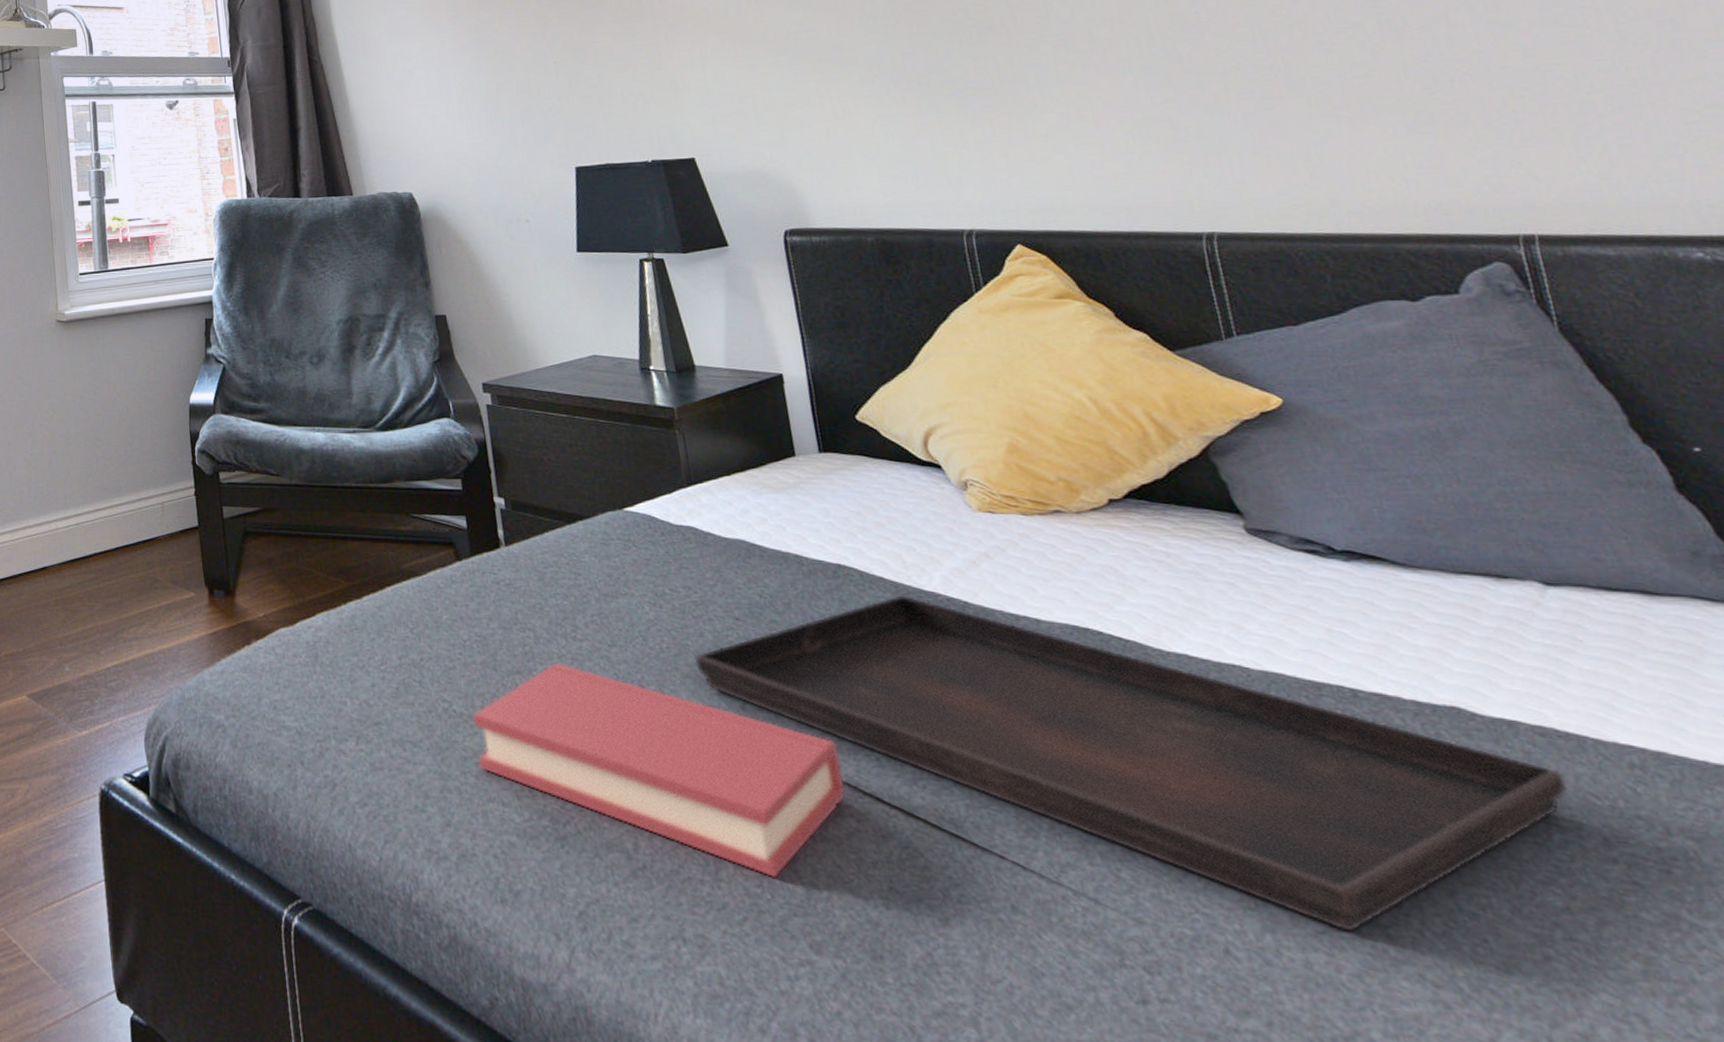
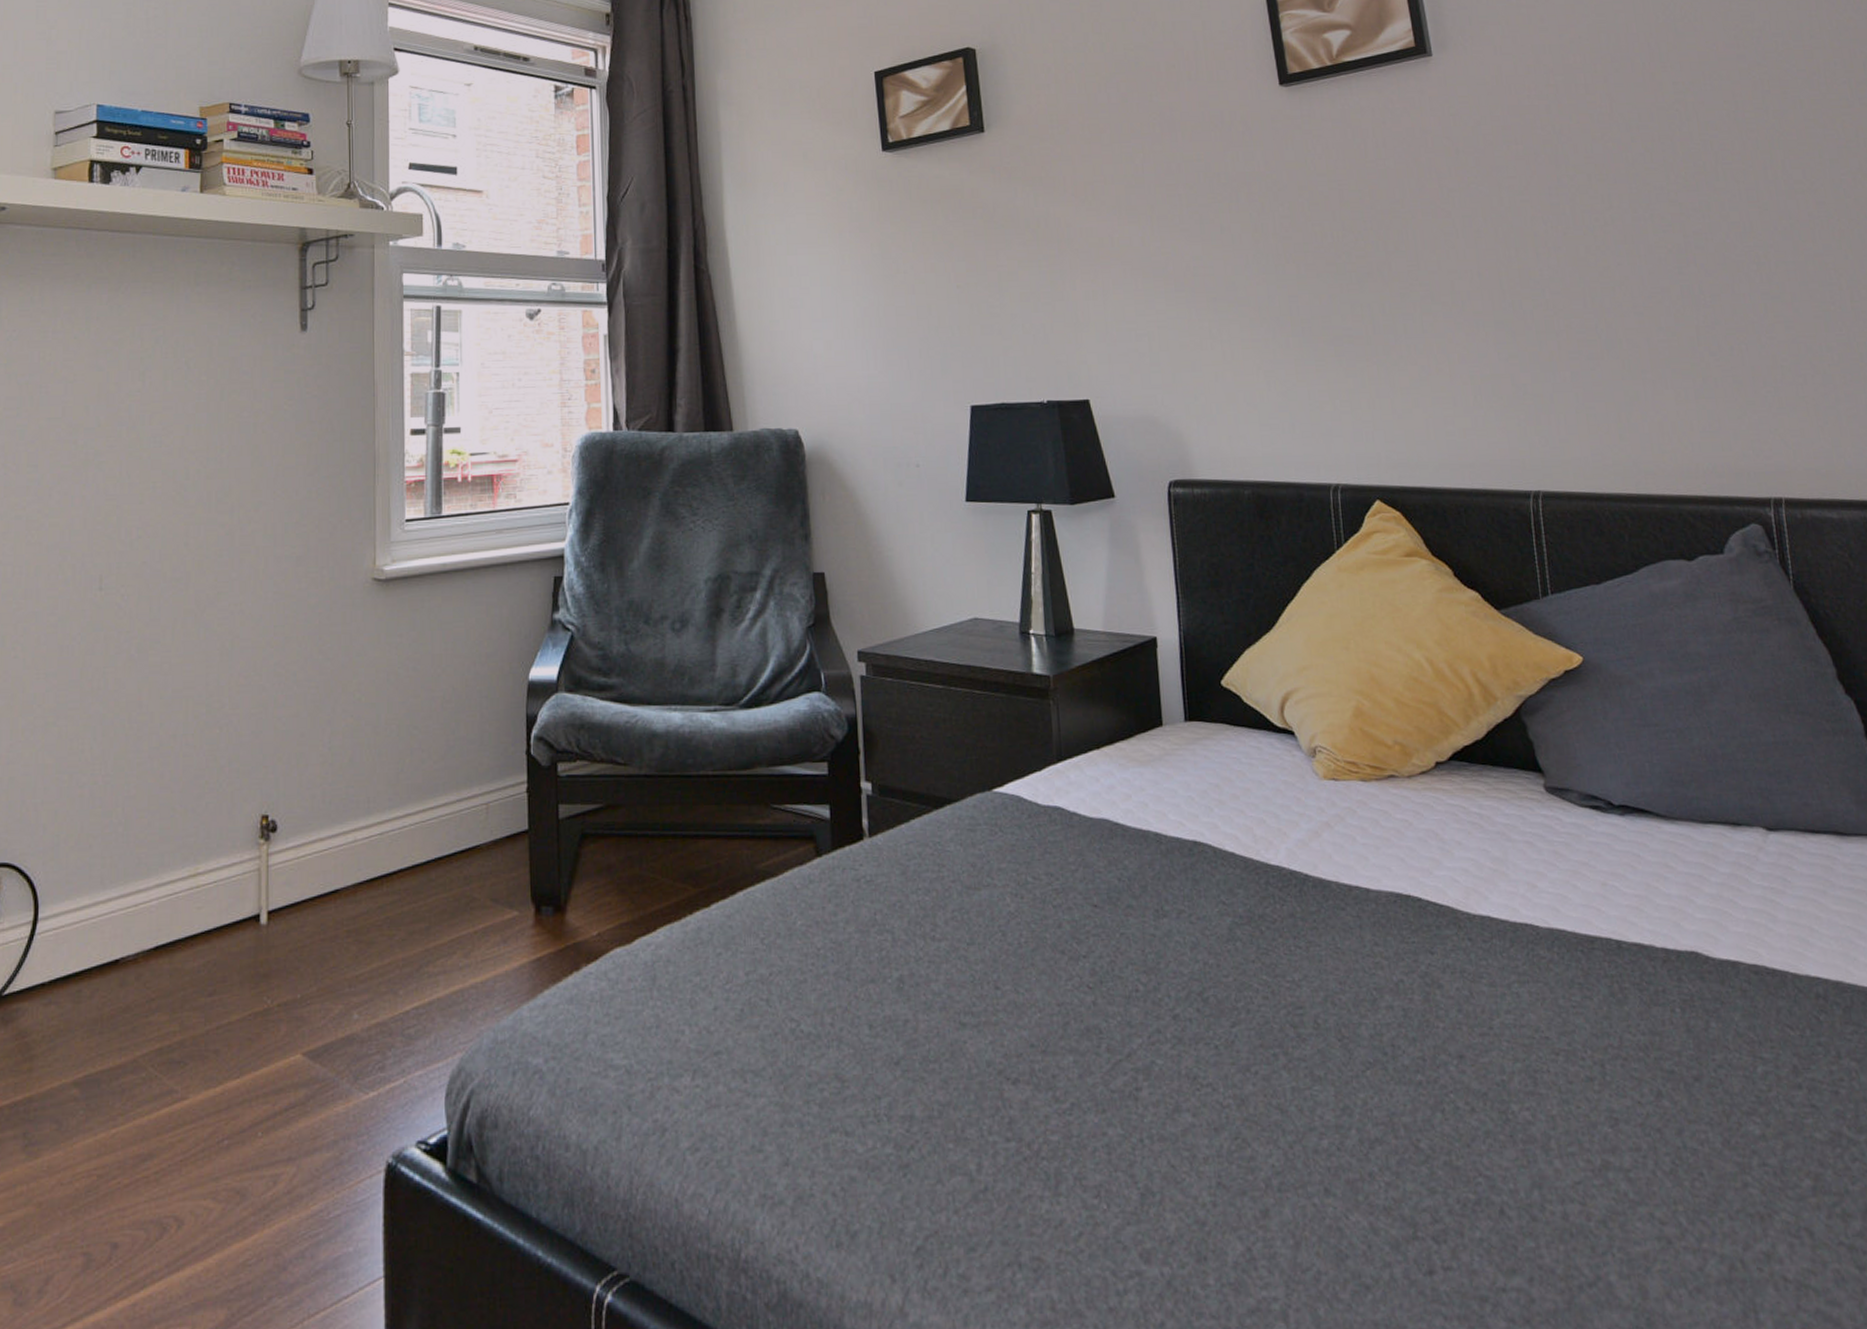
hardback book: present [473,662,845,879] -> none [822,966,1184,1187]
serving tray: present [695,595,1567,932] -> none [1052,871,1770,1179]

